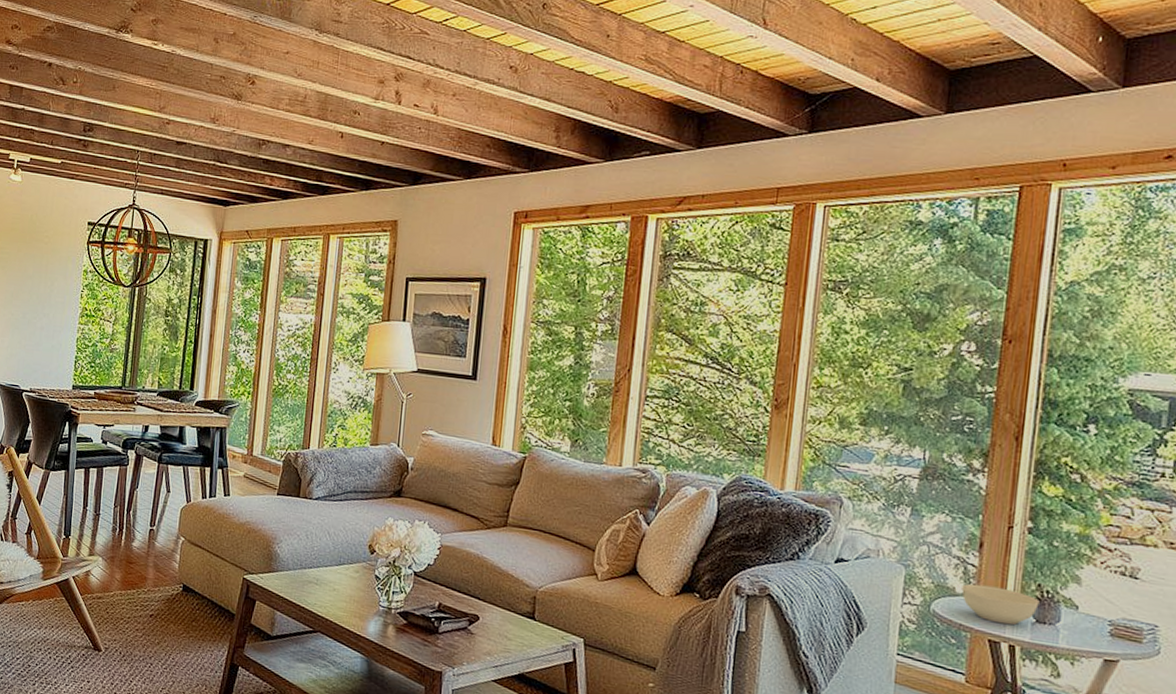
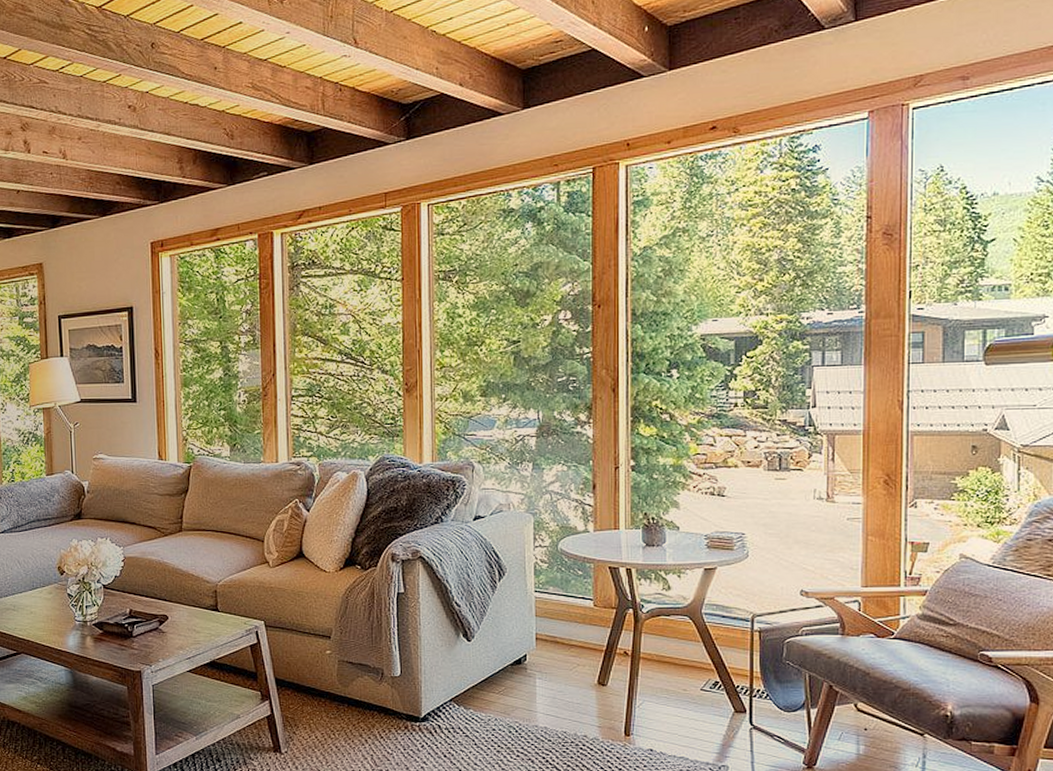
bowl: present [961,583,1040,625] -> none [582,520,647,552]

